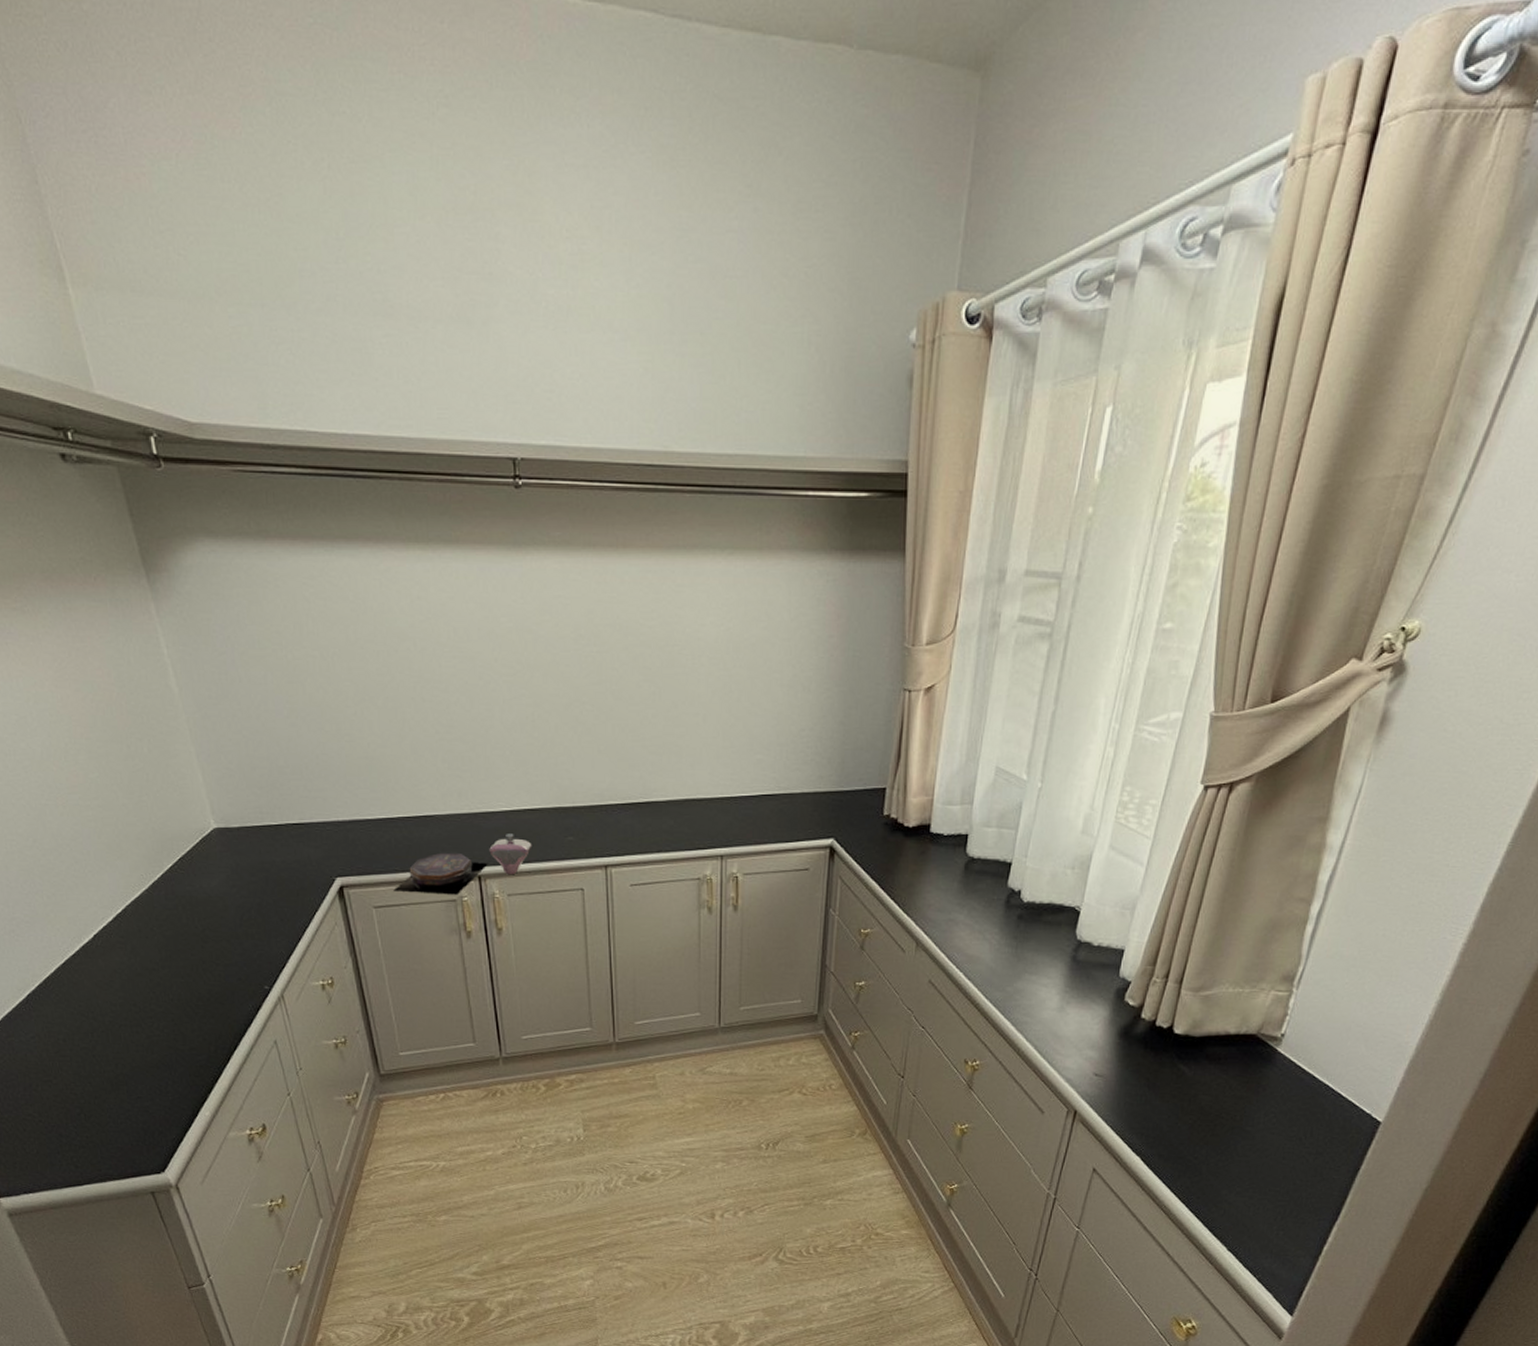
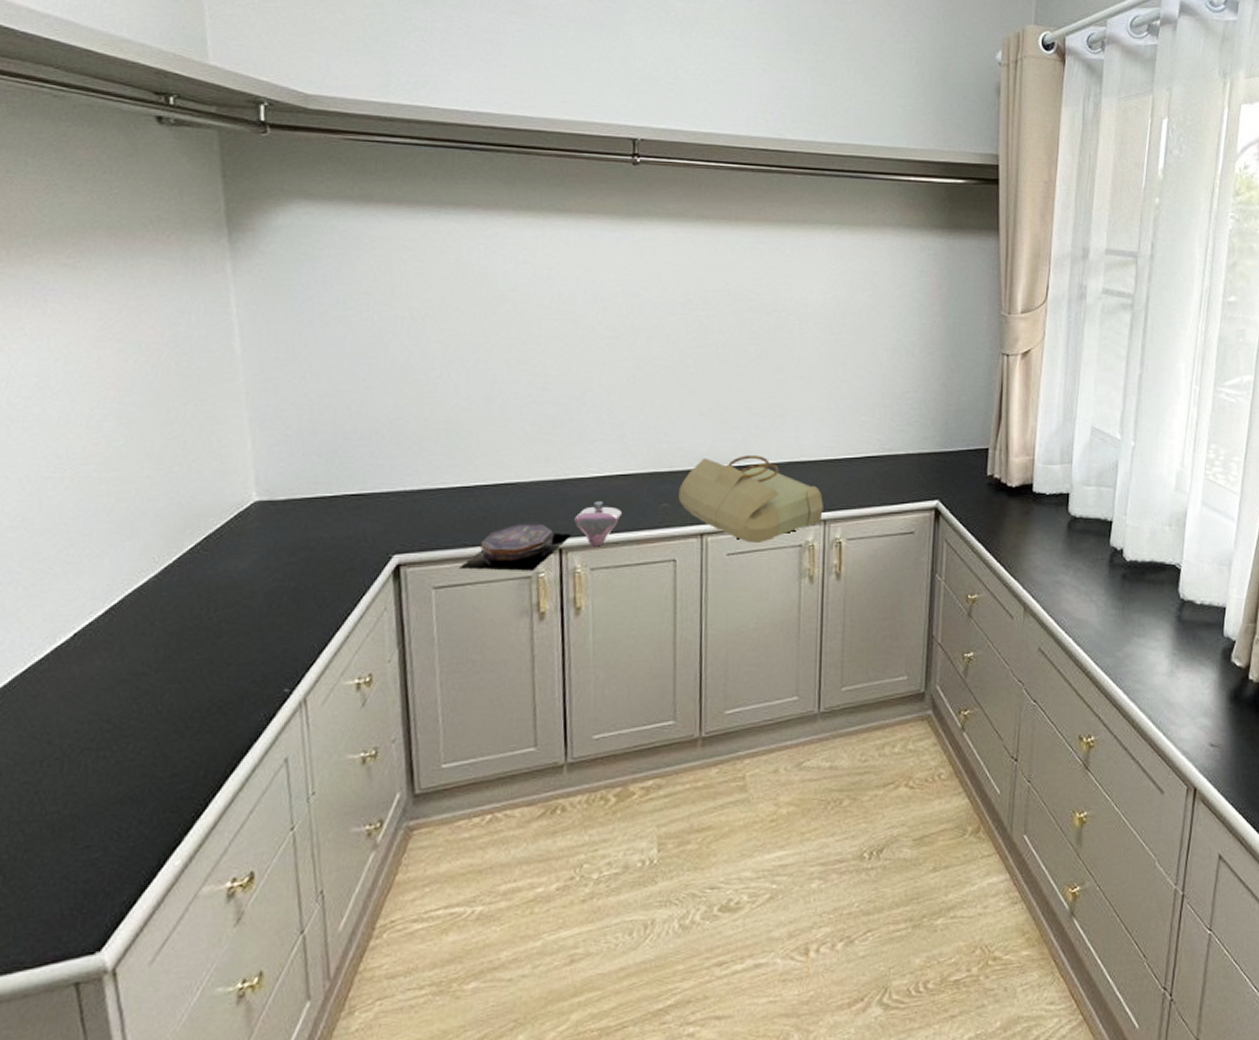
handbag: none [582,792,720,875] -> present [678,456,823,543]

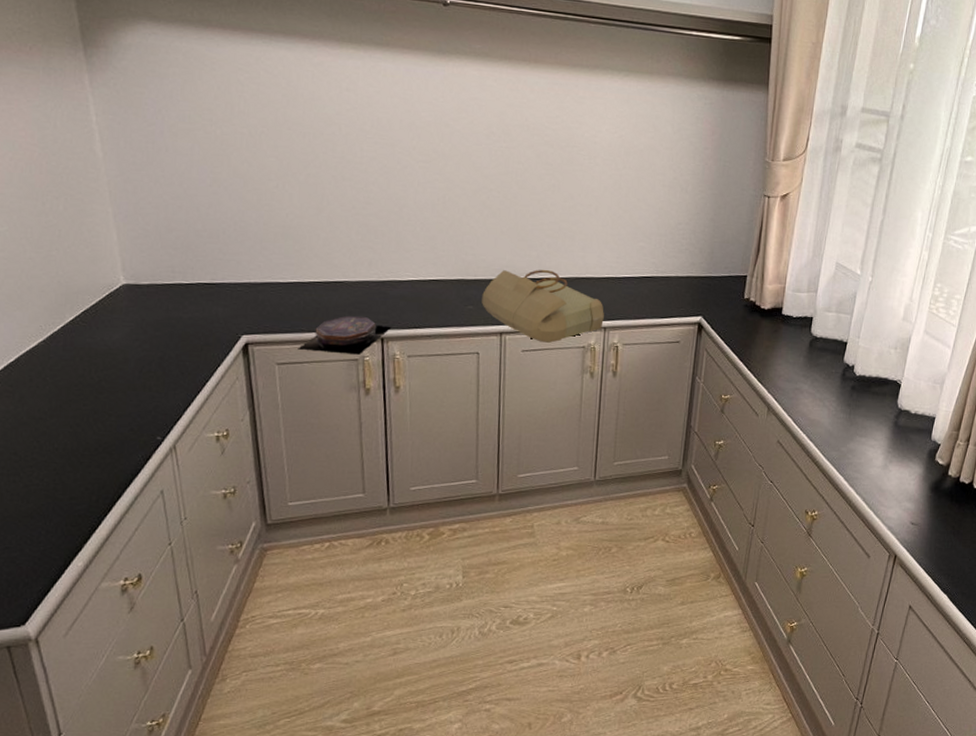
perfume bottle: present [574,501,623,547] -> none [393,301,435,339]

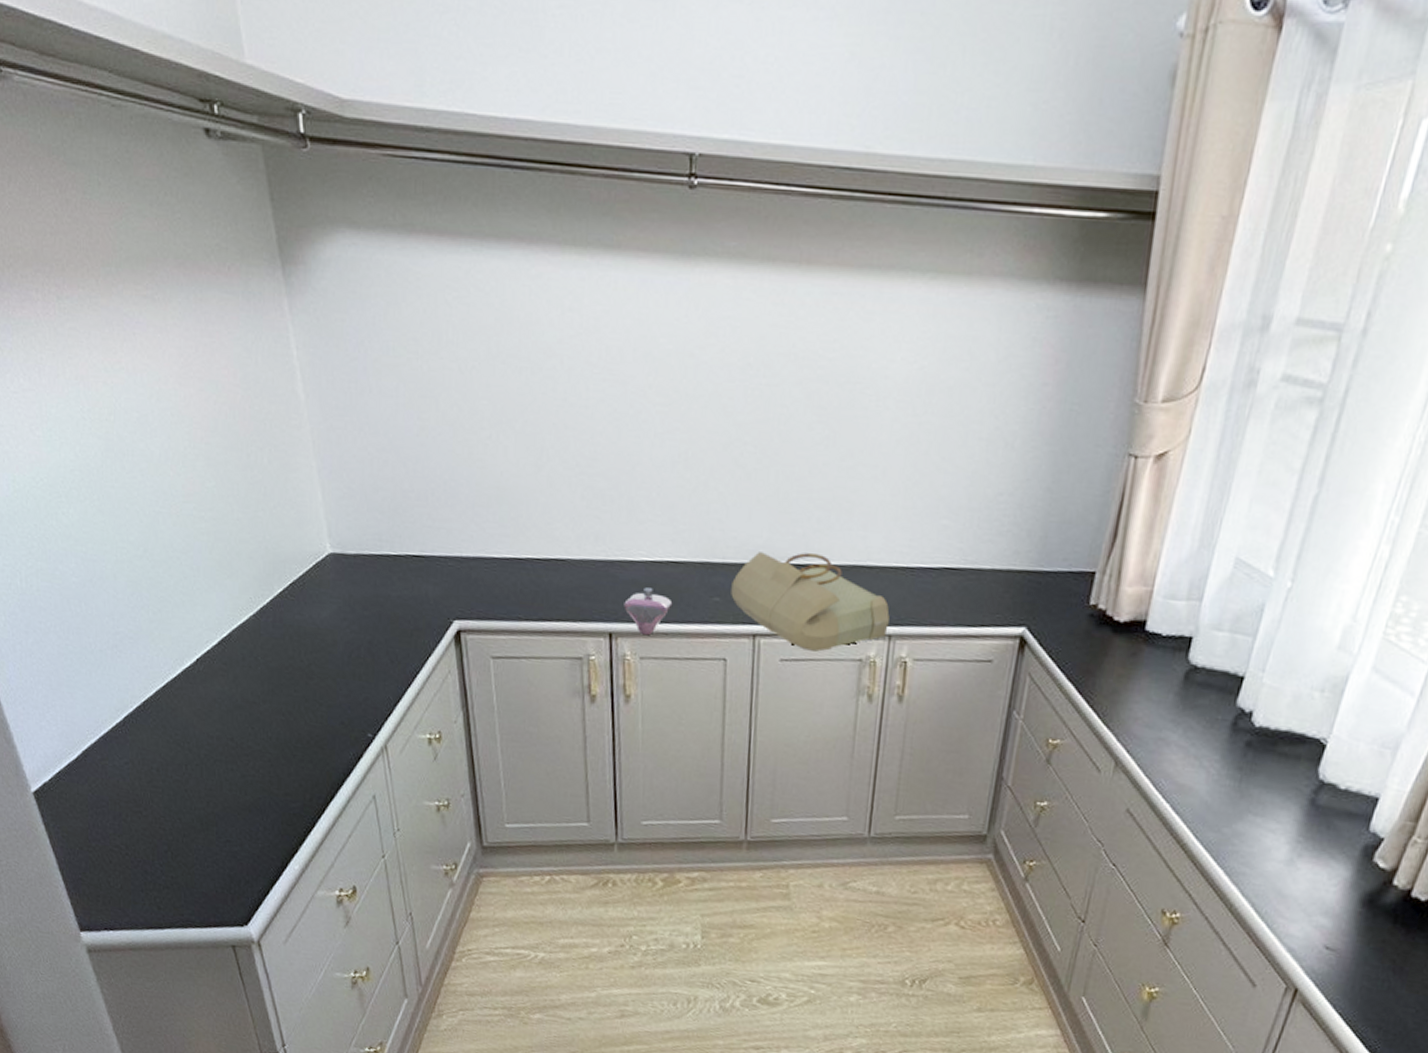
jewelry box: present [298,315,392,356] -> none [514,602,621,654]
perfume bottle: none [393,301,435,339] -> present [624,587,673,636]

